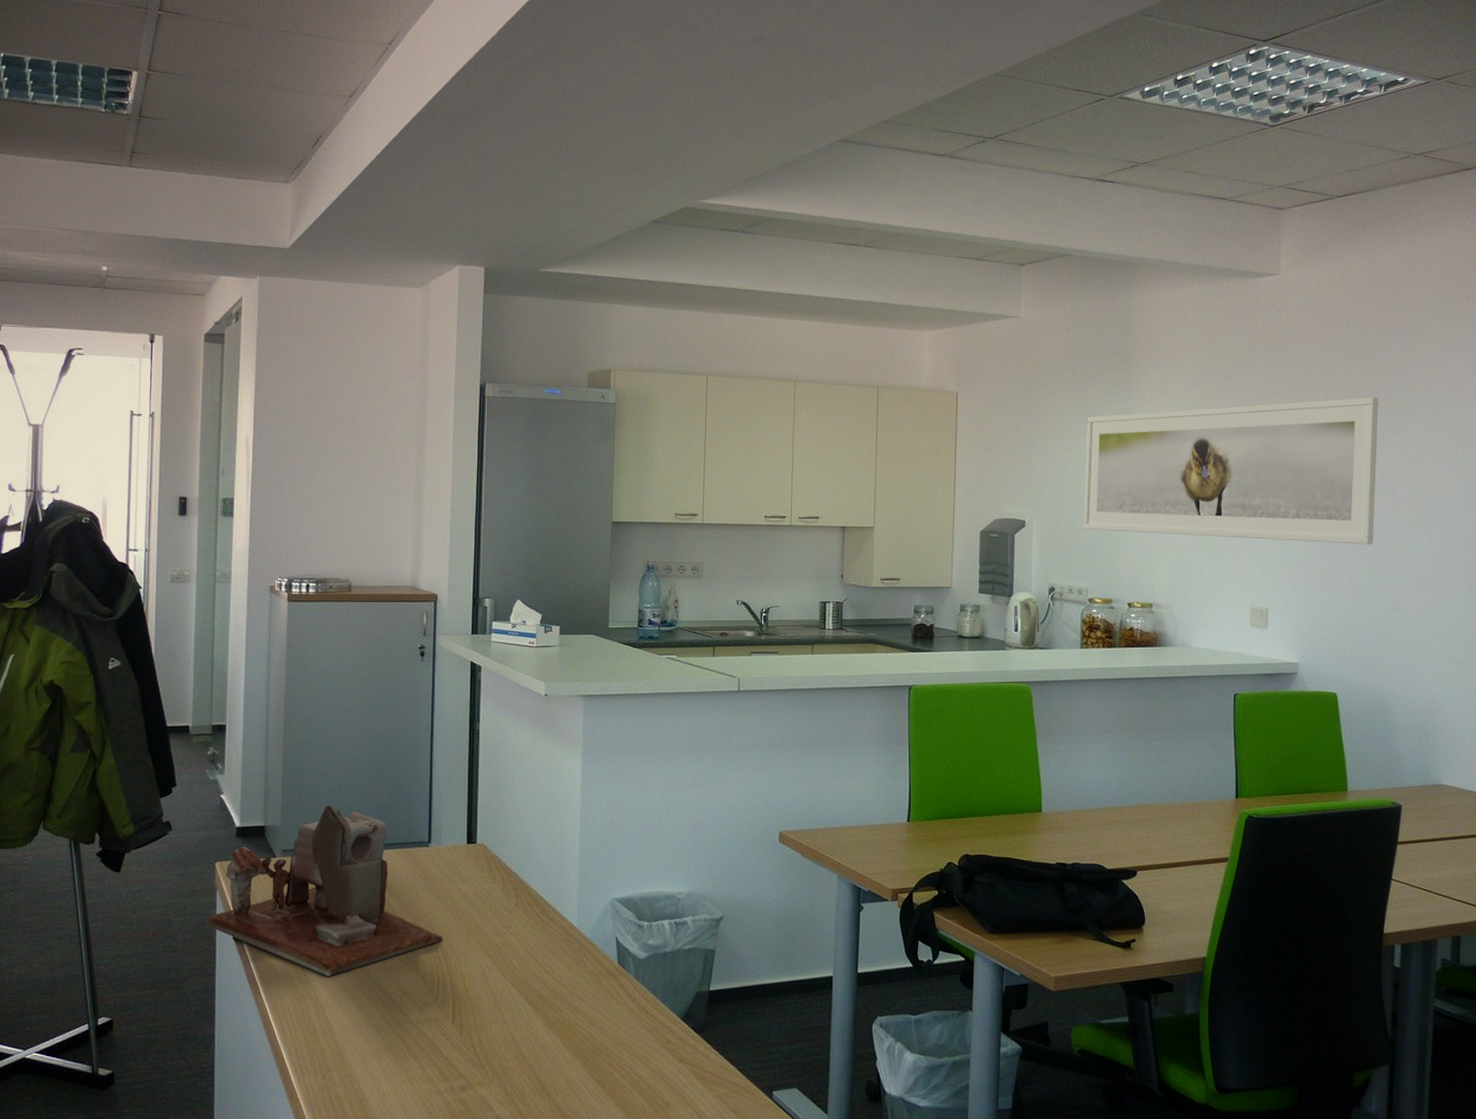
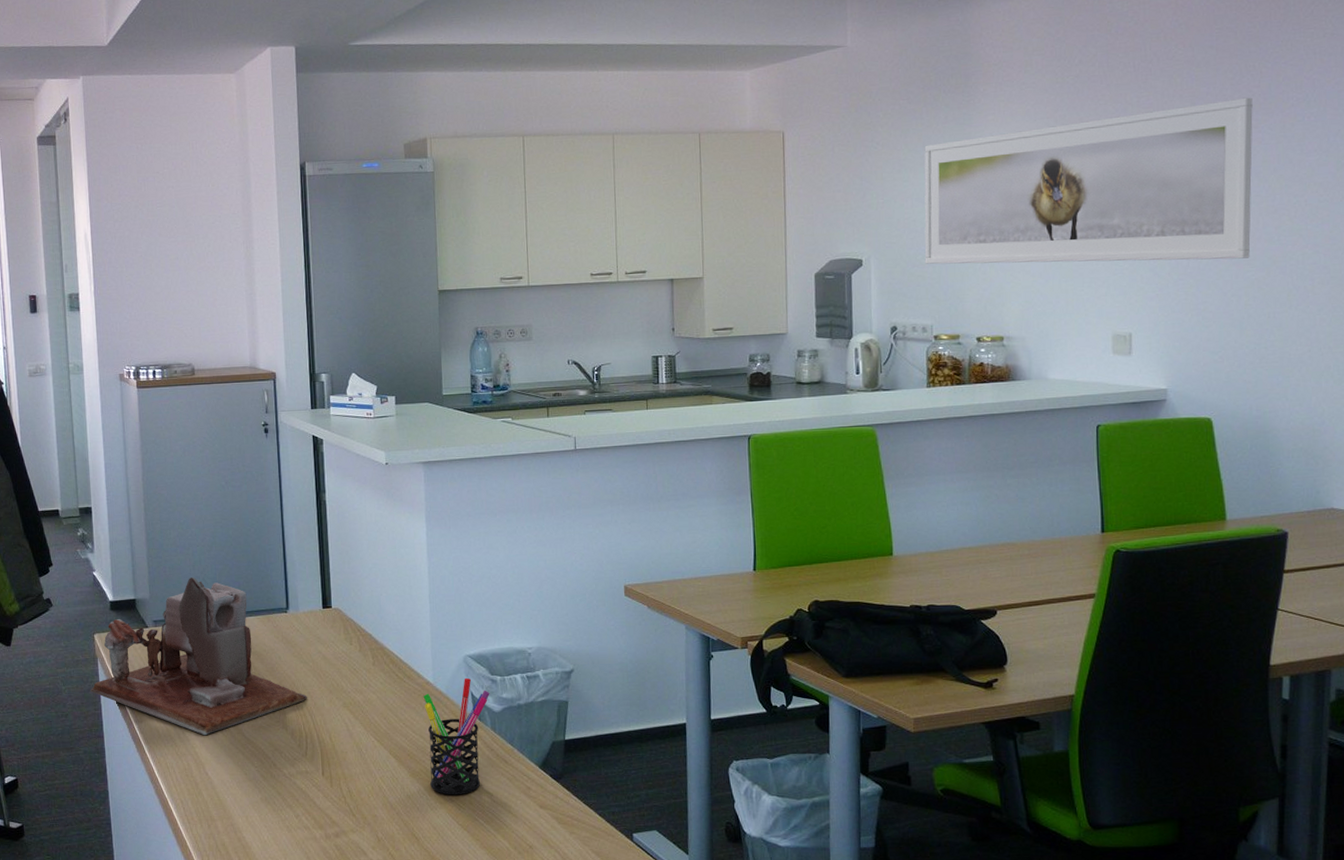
pen holder: none [566,922,636,1047] -> present [423,677,490,795]

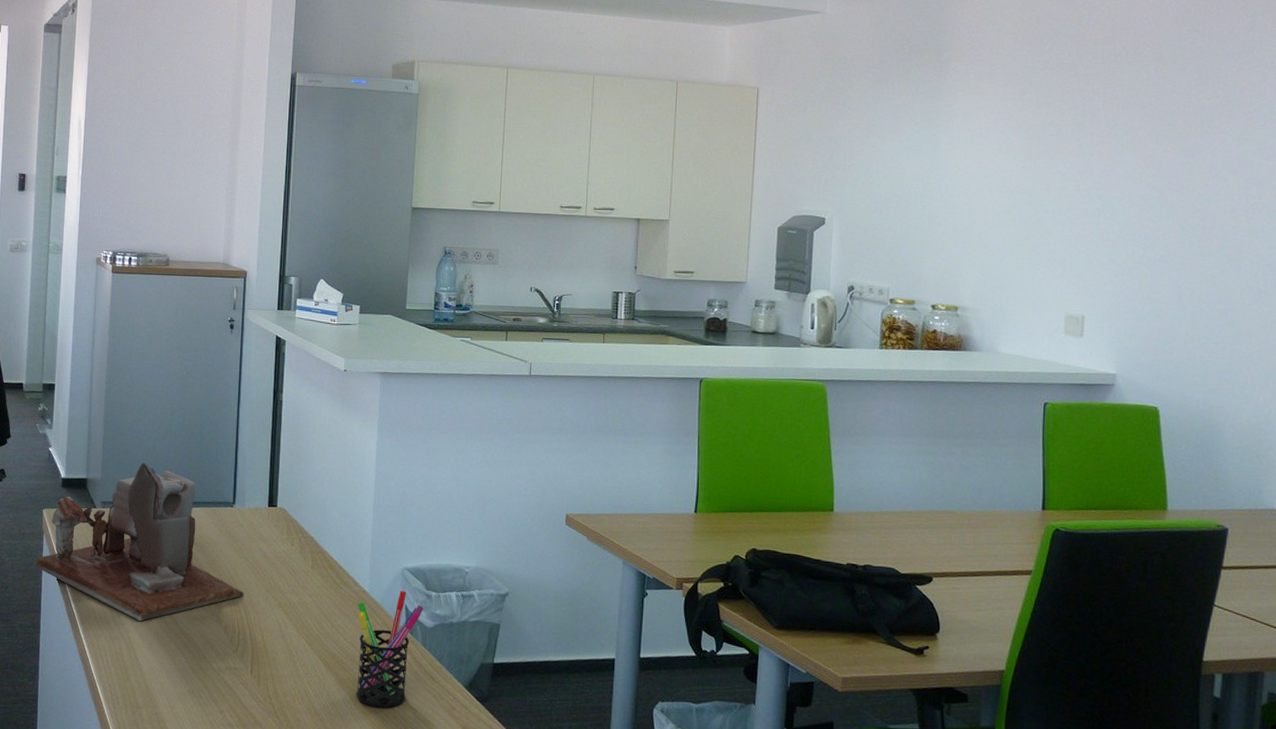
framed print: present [924,97,1253,265] -> none [886,98,1217,254]

